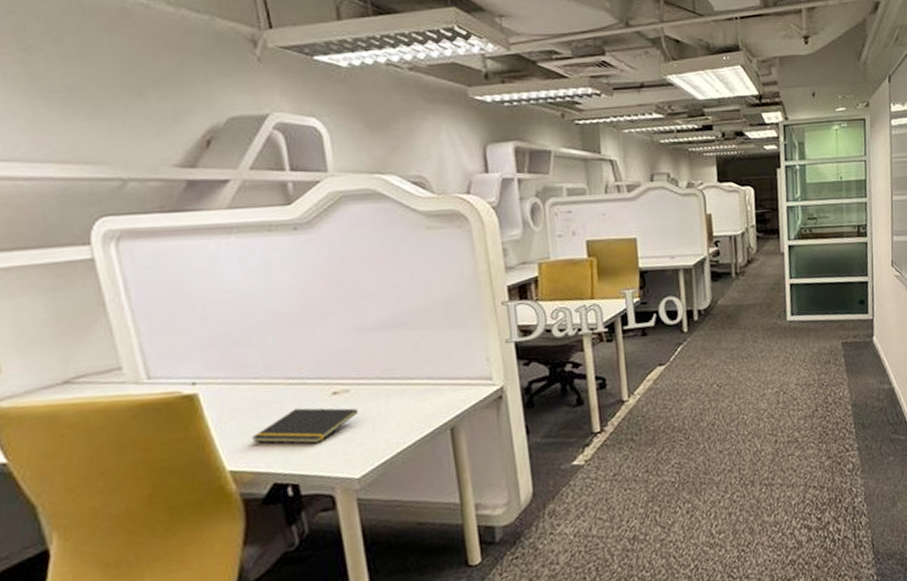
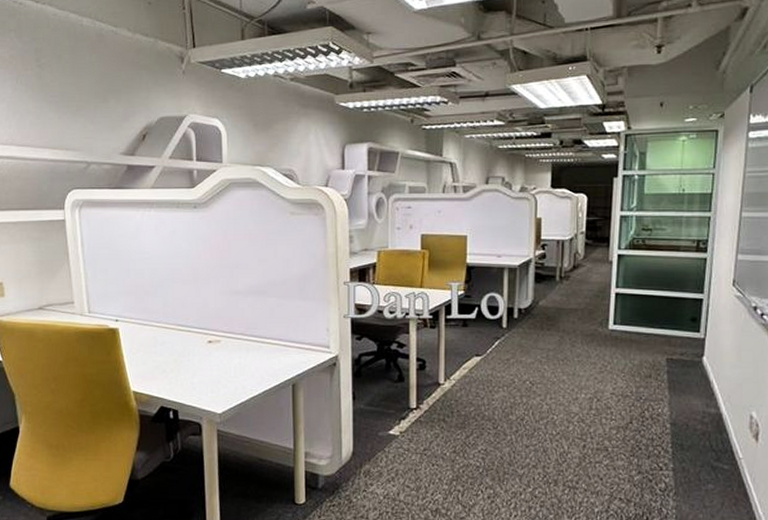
notepad: present [251,408,359,444] -> none [150,350,226,380]

